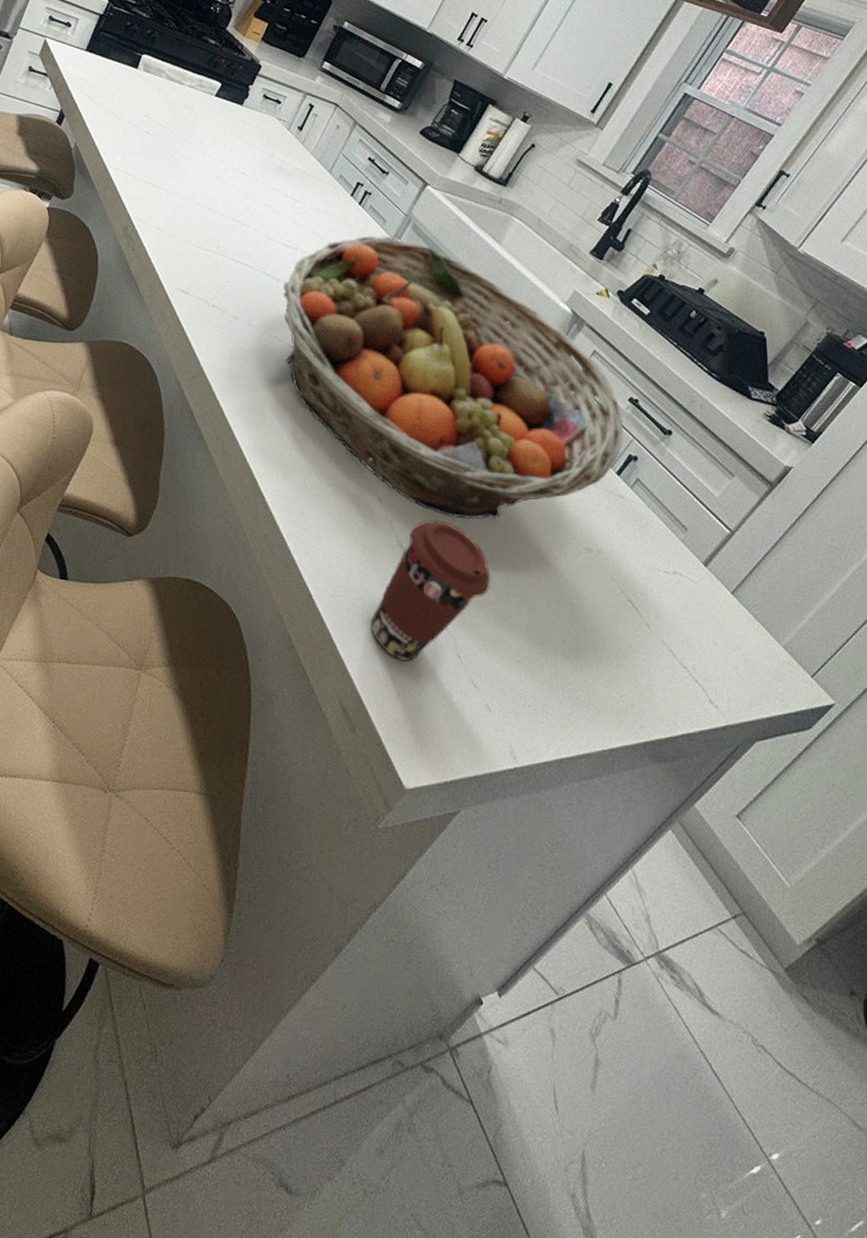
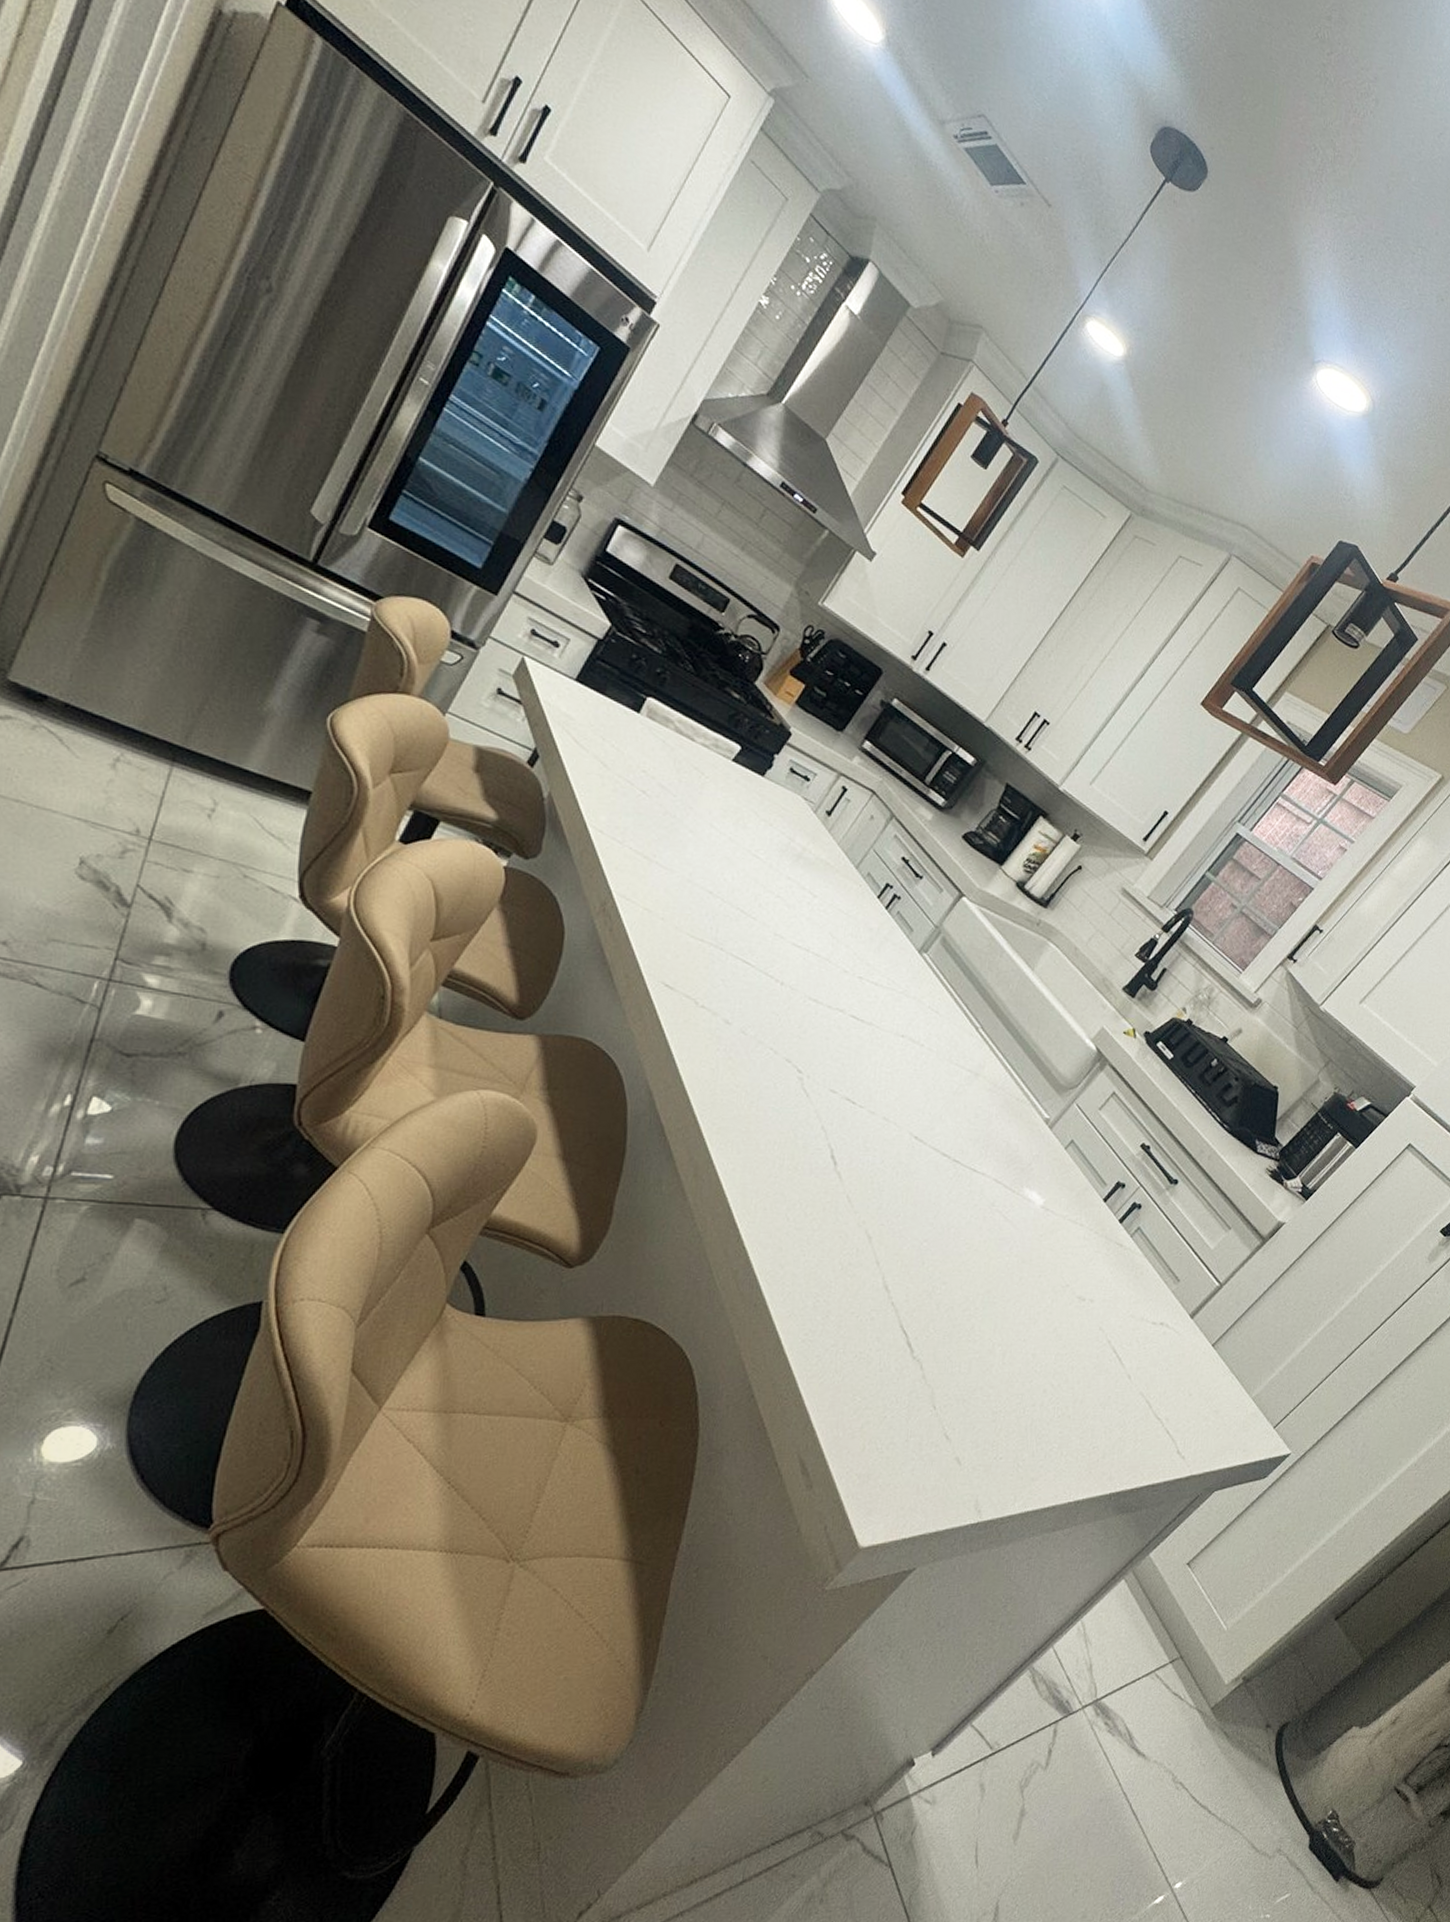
fruit basket: present [283,236,623,519] -> none [781,945,1133,1262]
coffee cup: present [370,520,491,661] -> none [842,1262,979,1412]

